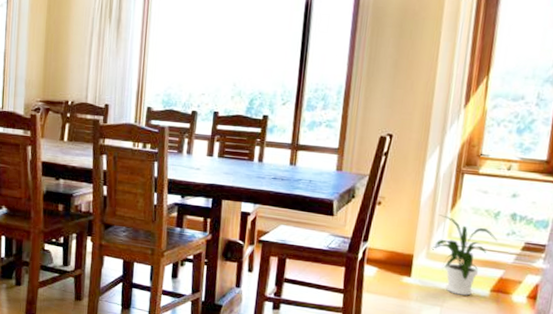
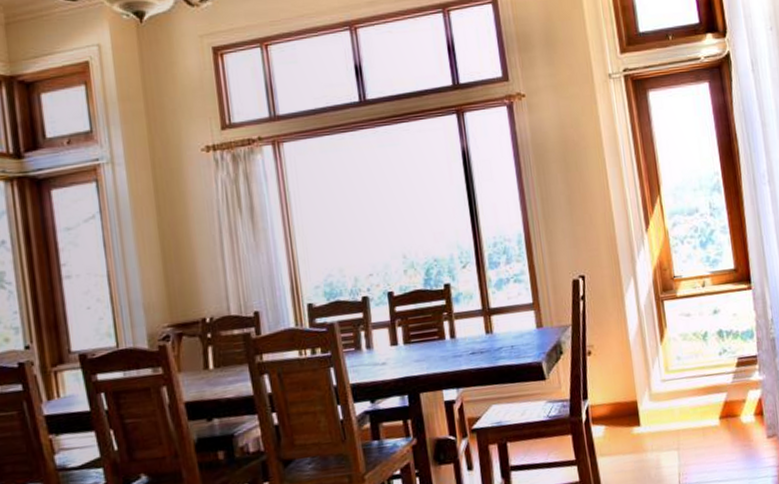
house plant: present [431,214,497,296] -> none [650,349,712,432]

